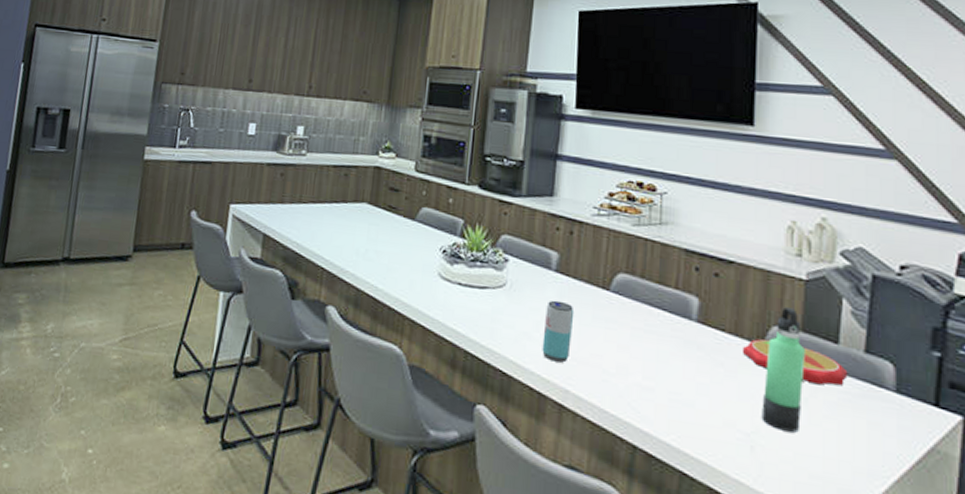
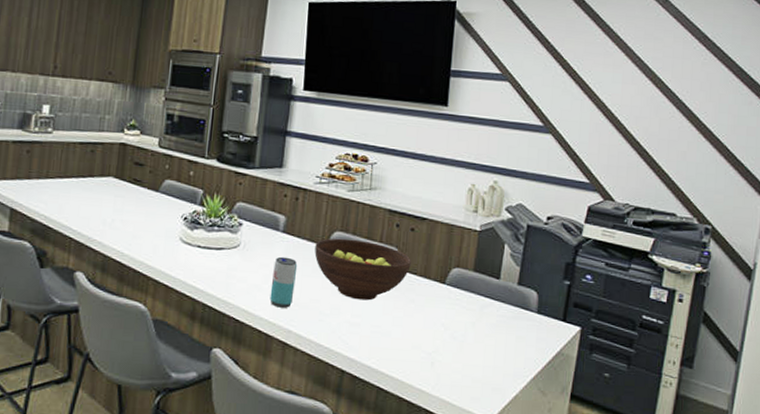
fruit bowl: none [594,281,717,361] -> present [314,238,411,301]
plate: present [742,339,848,385] -> none [428,279,505,312]
thermos bottle: present [761,307,805,433] -> none [440,253,475,349]

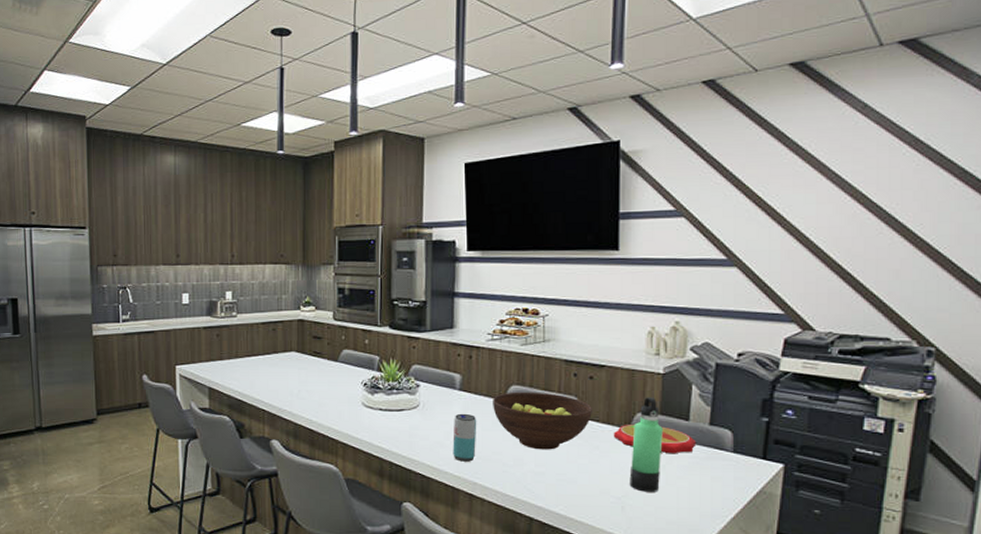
plate: none [428,279,505,312] -> present [613,425,696,454]
thermos bottle: none [440,253,475,349] -> present [629,397,663,492]

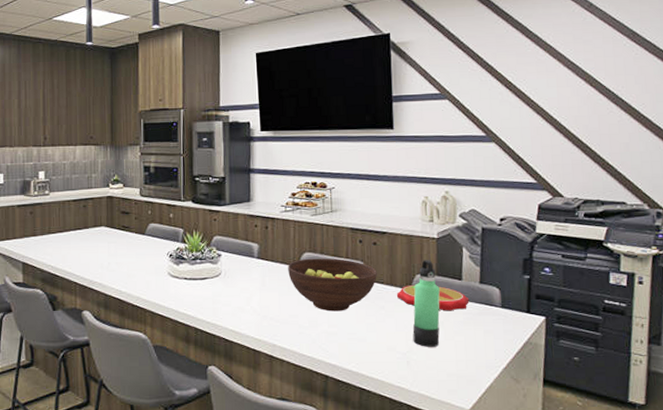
beverage can: present [453,413,477,462] -> none [252,280,275,325]

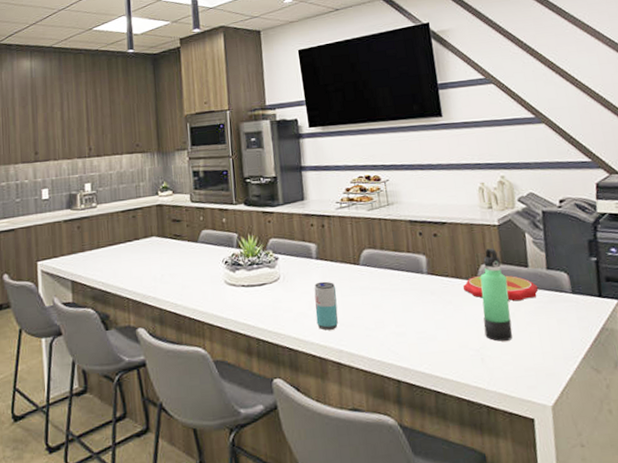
beverage can: none [252,280,275,325] -> present [314,281,339,330]
fruit bowl: present [288,258,377,312] -> none [348,253,441,310]

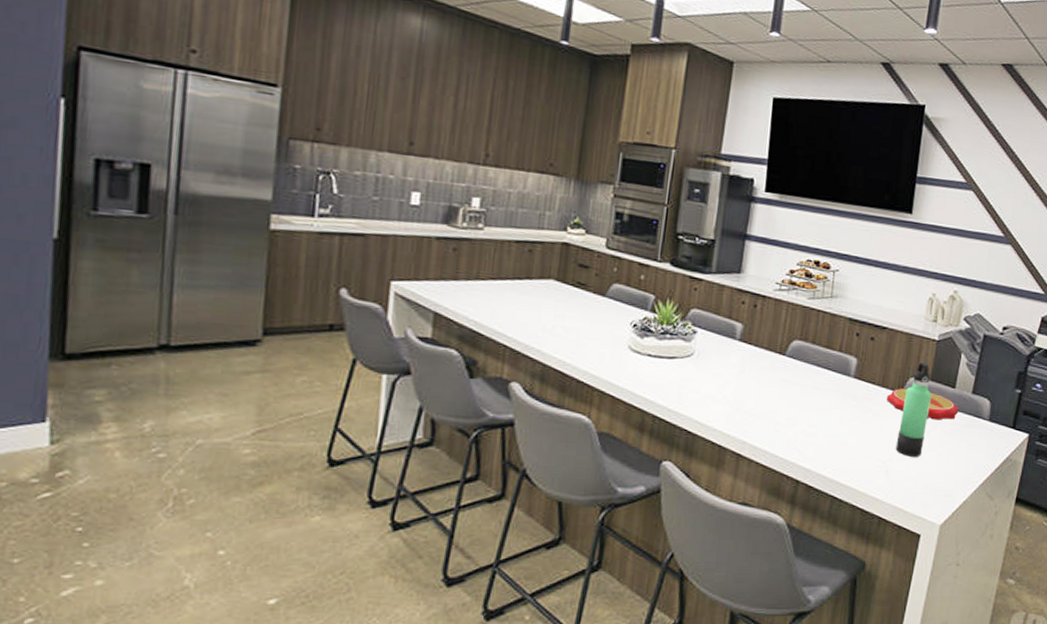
beverage can: present [314,281,339,330] -> none [724,366,754,419]

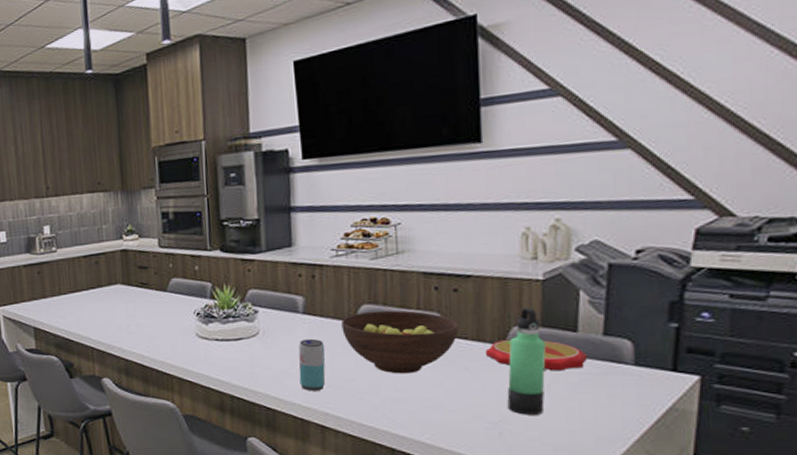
beverage can: none [724,366,754,419] -> present [298,338,326,391]
fruit bowl: none [772,347,870,410] -> present [341,310,459,374]

